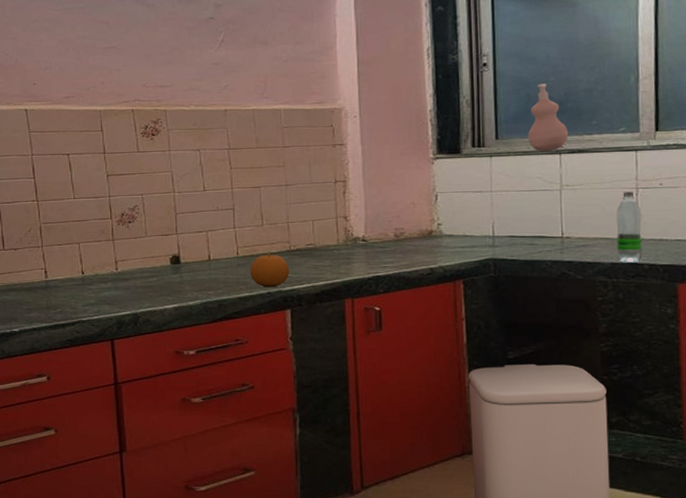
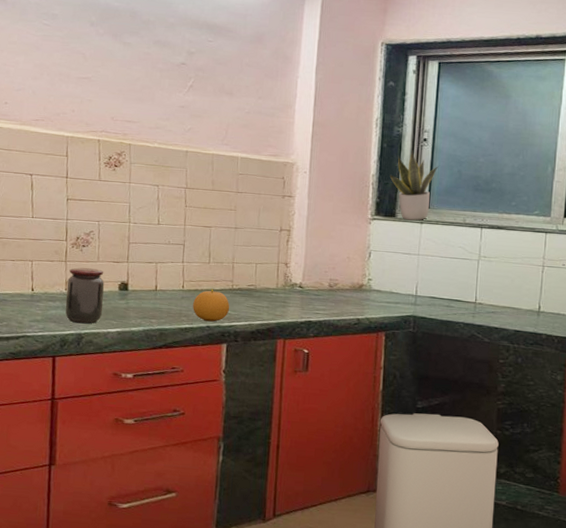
jar: none [117,244,157,303] -> present [65,267,104,324]
potted plant: none [449,78,504,155] -> present [389,150,439,221]
soap bottle: present [527,83,569,152] -> none [455,163,491,225]
bottle: present [616,191,642,263] -> none [520,268,545,332]

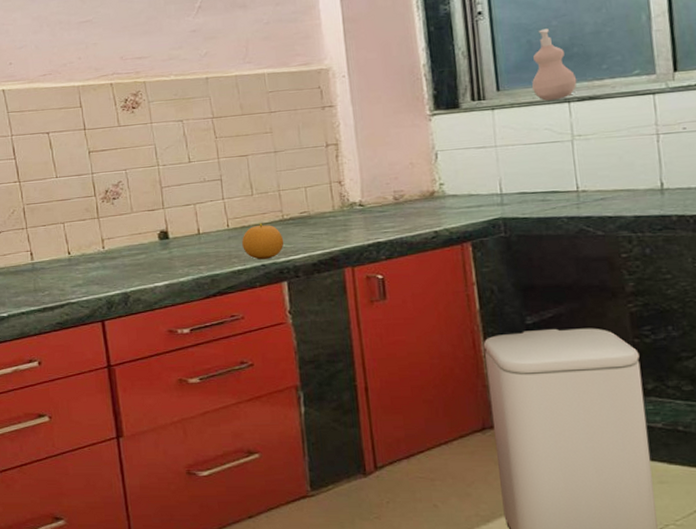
jar: present [65,267,104,324] -> none [103,221,146,282]
potted plant: present [389,150,439,221] -> none [444,28,503,109]
soap bottle: none [455,163,491,225] -> present [531,28,577,102]

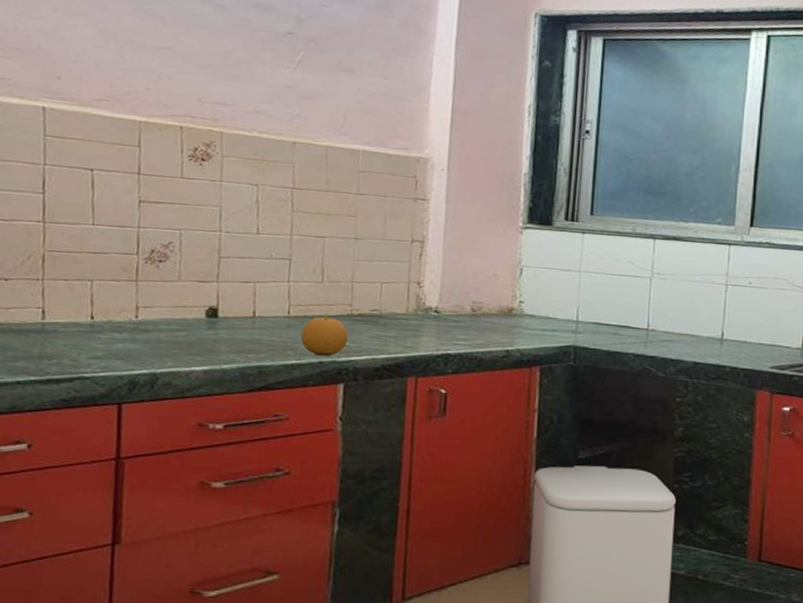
soap bottle: present [531,28,577,102] -> none [623,161,665,235]

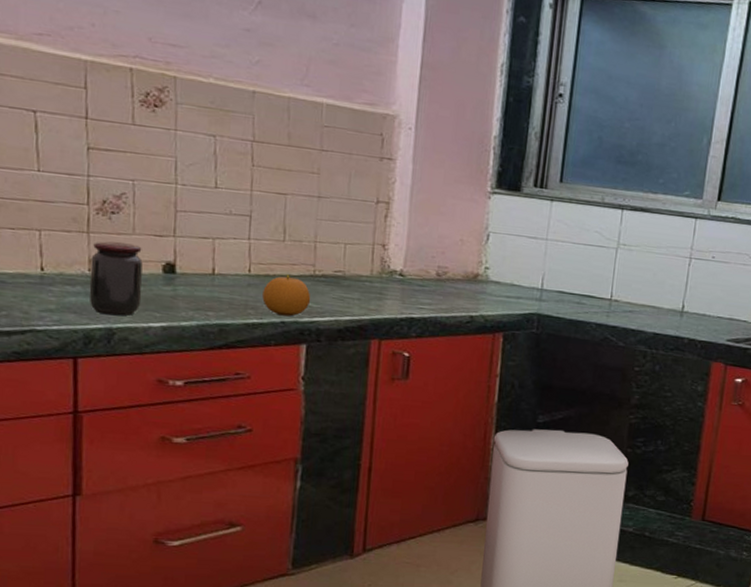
jar: none [135,288,187,361] -> present [88,241,143,316]

